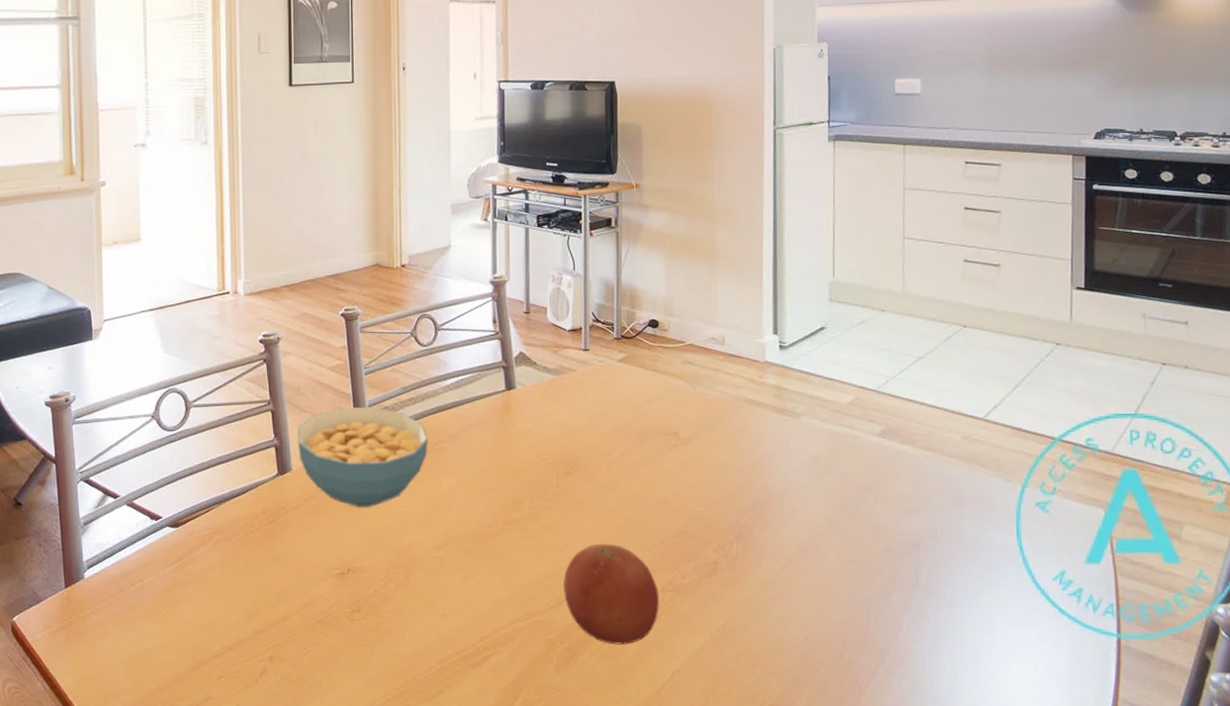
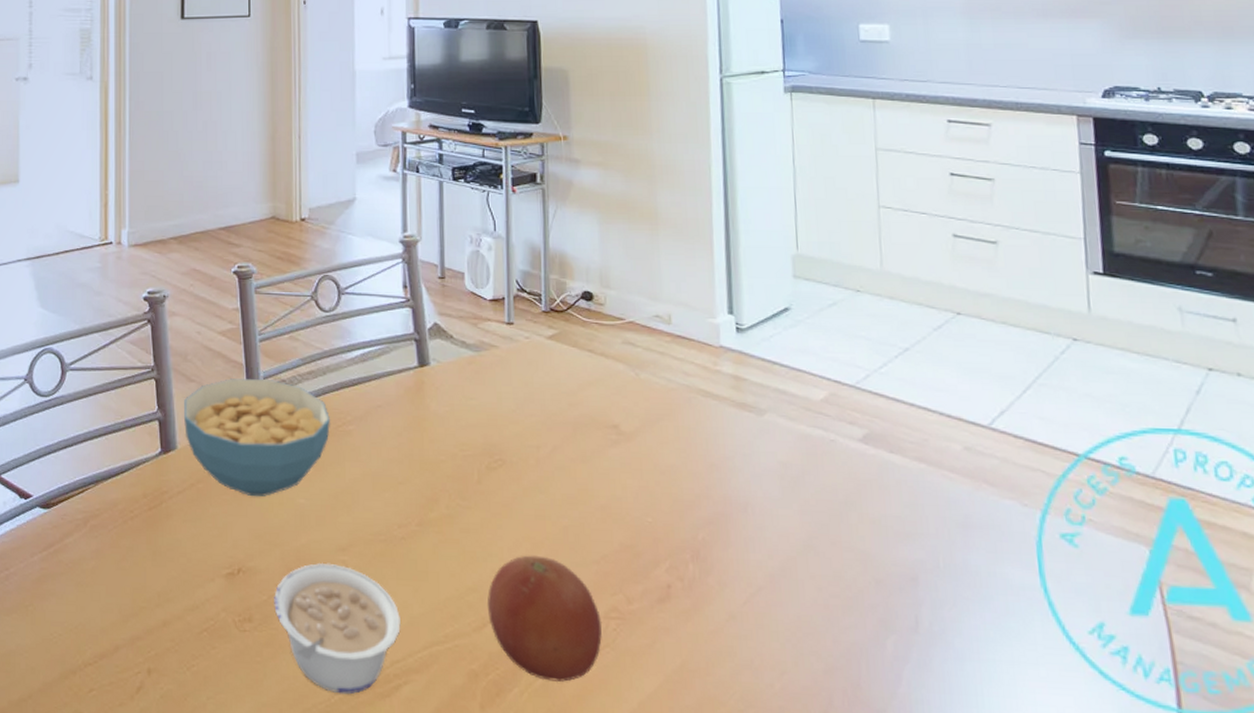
legume: none [379,559,489,667] -> present [274,562,401,695]

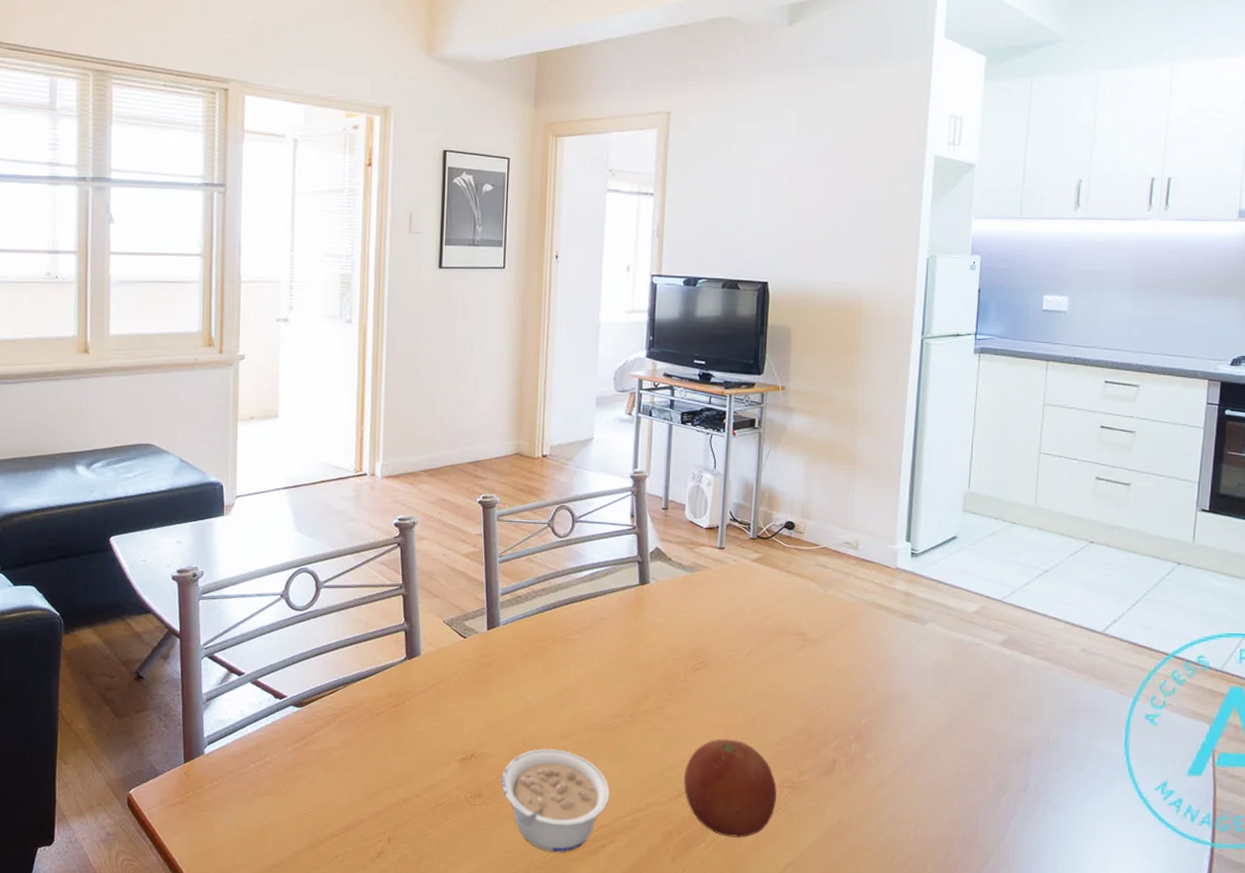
cereal bowl: present [183,378,331,497] -> none [427,594,560,695]

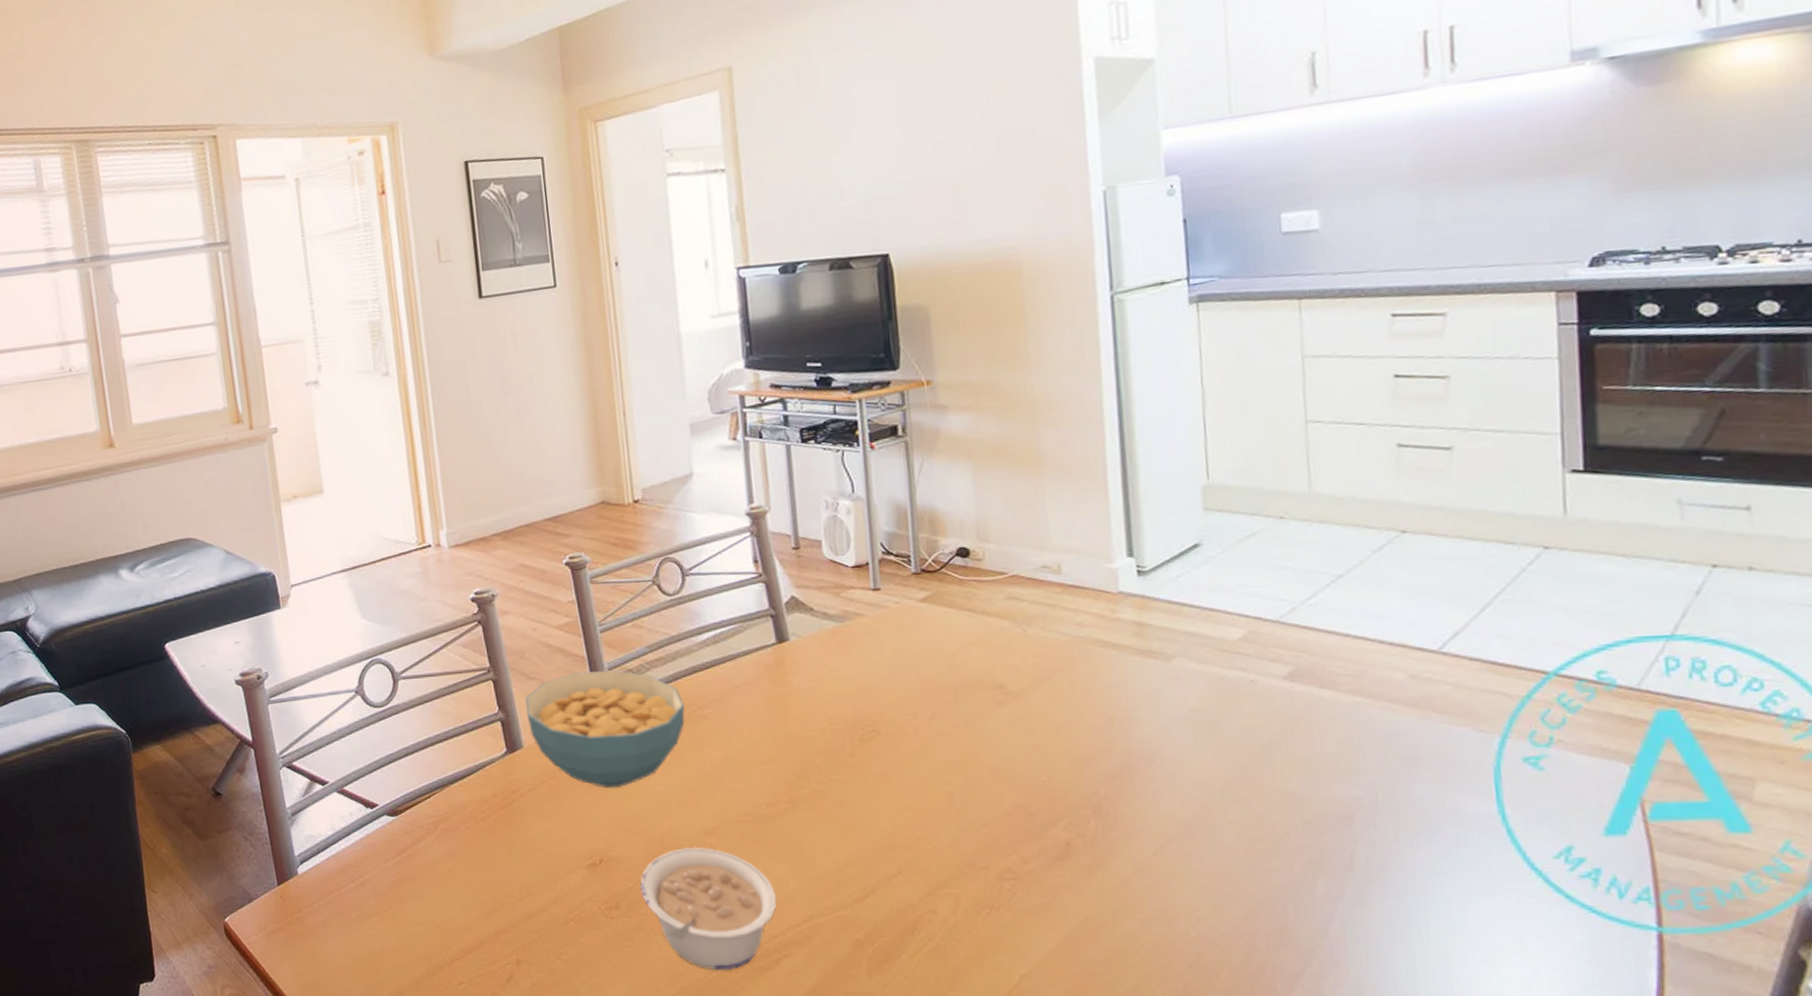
cereal bowl: none [427,594,560,695] -> present [525,669,686,789]
fruit: present [684,739,778,838] -> none [868,823,996,944]

